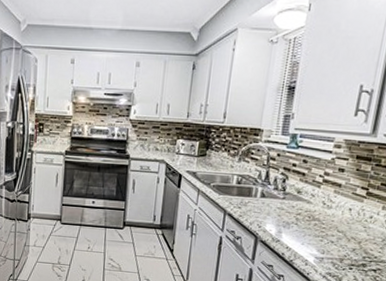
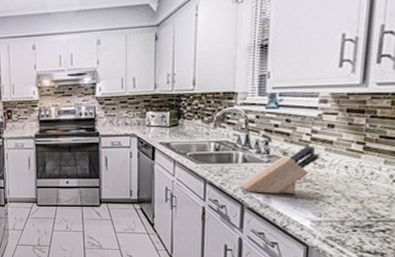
knife block: none [257,186,329,230] -> present [241,145,320,194]

